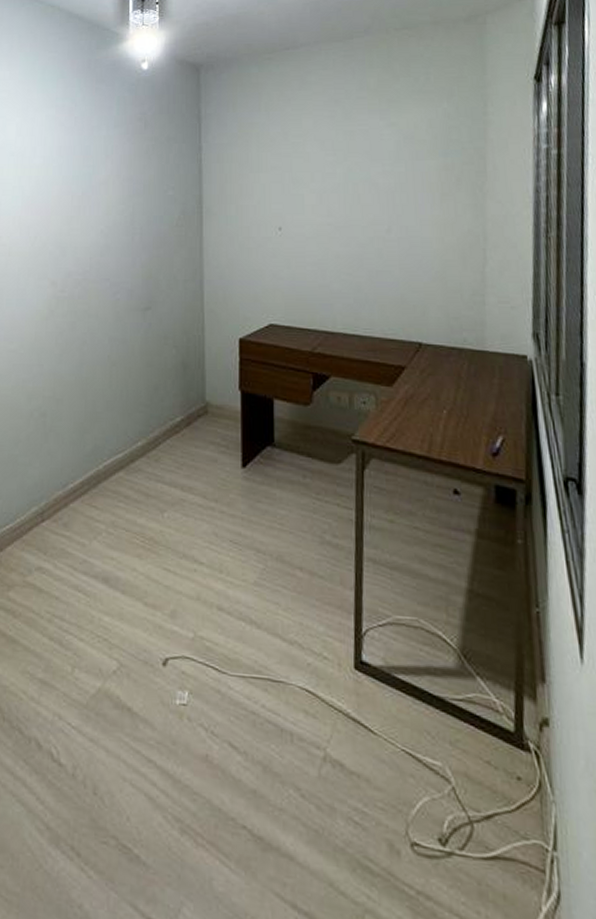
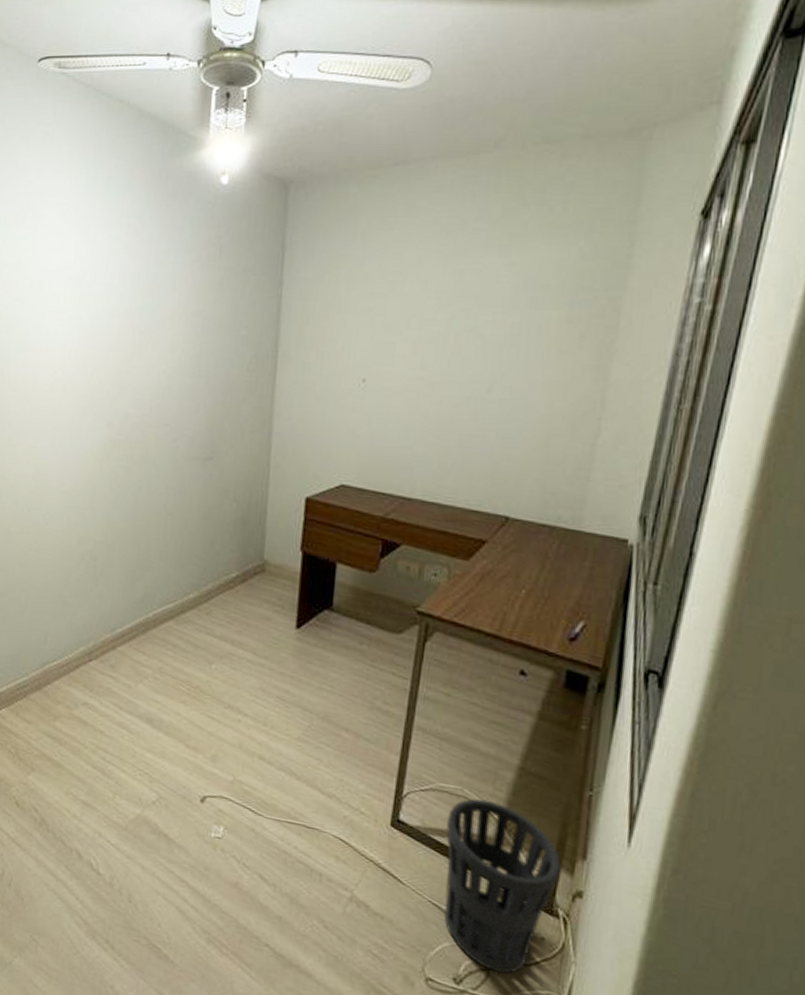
wastebasket: none [408,629,524,826] -> present [443,798,561,974]

